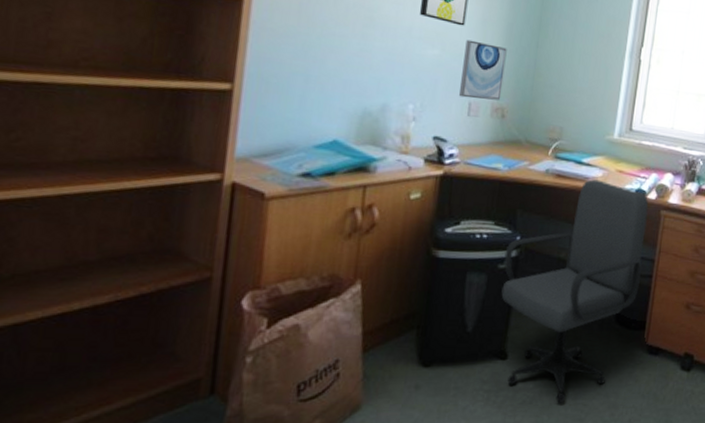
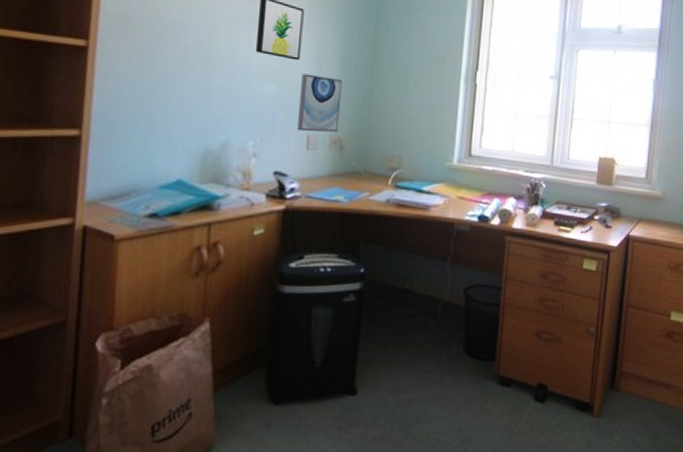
office chair: present [501,179,649,403] -> none [348,207,492,439]

